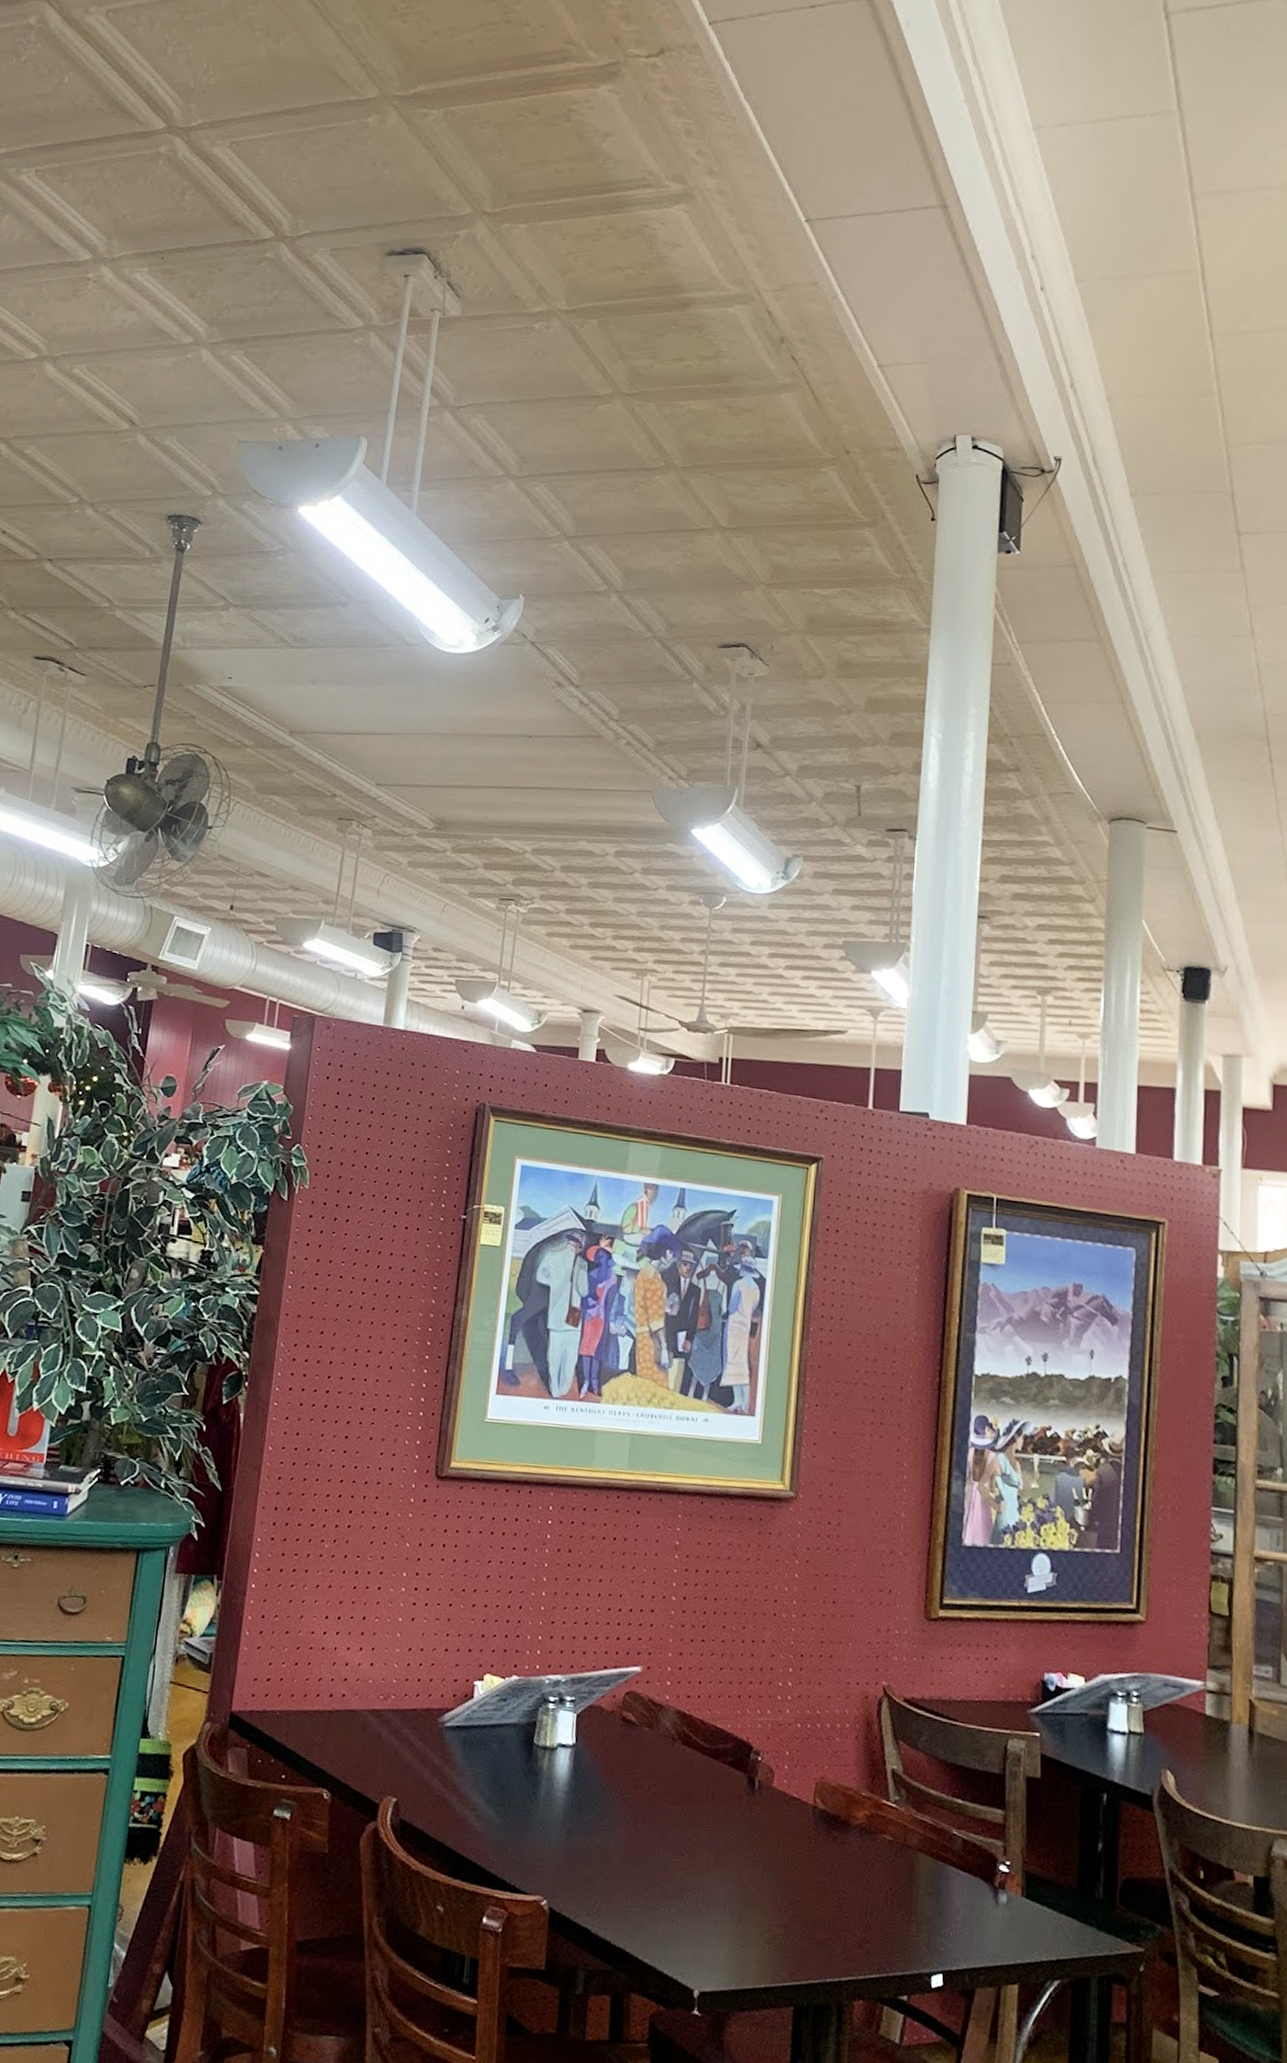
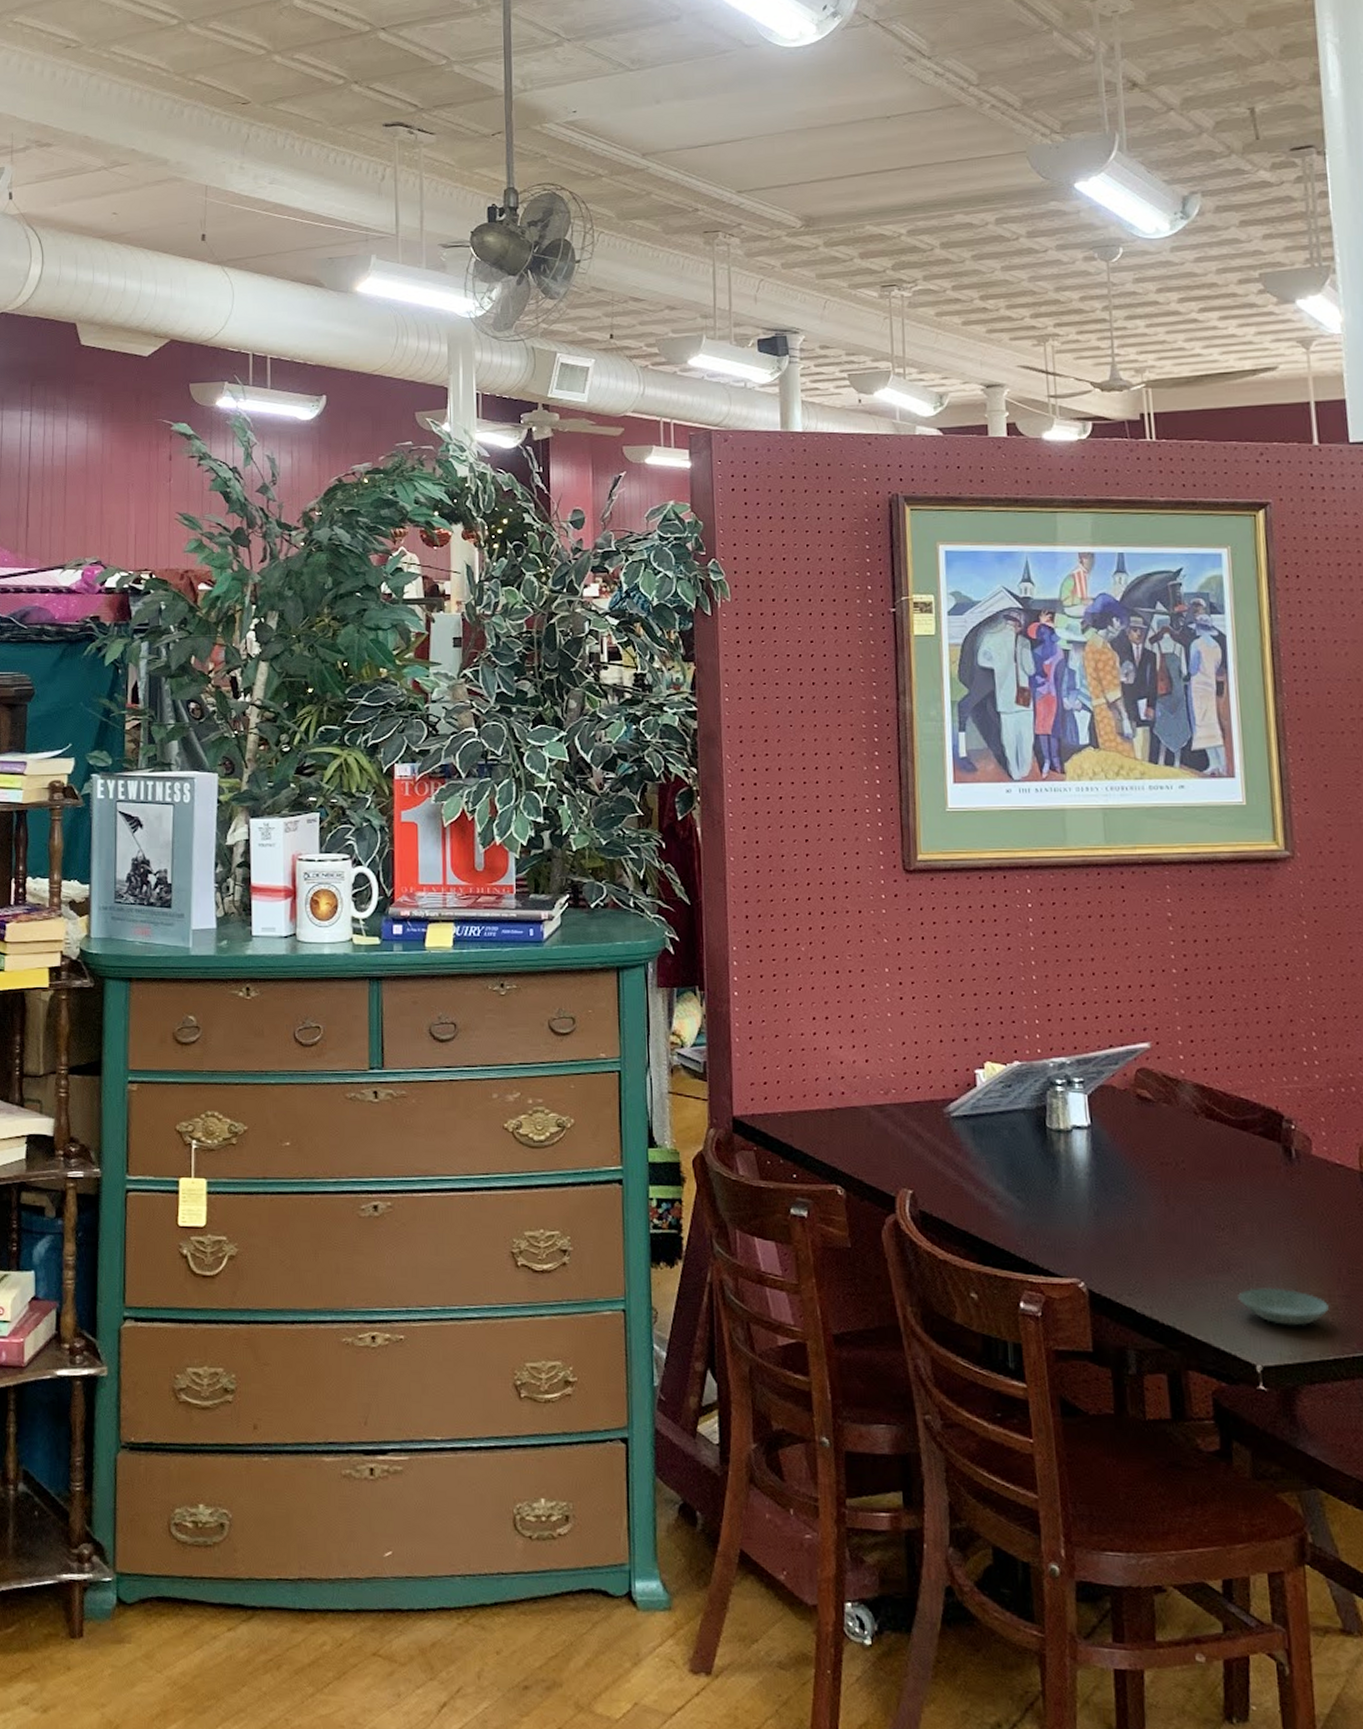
saucer: none [687,1913,767,1954] -> present [1238,1287,1329,1326]

